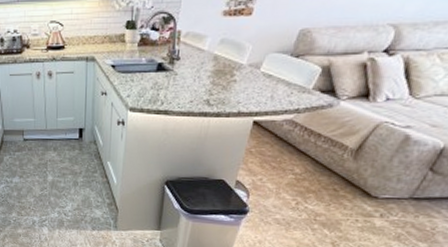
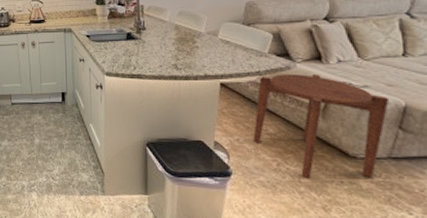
side table: none [276,112,429,217] -> present [253,74,390,179]

